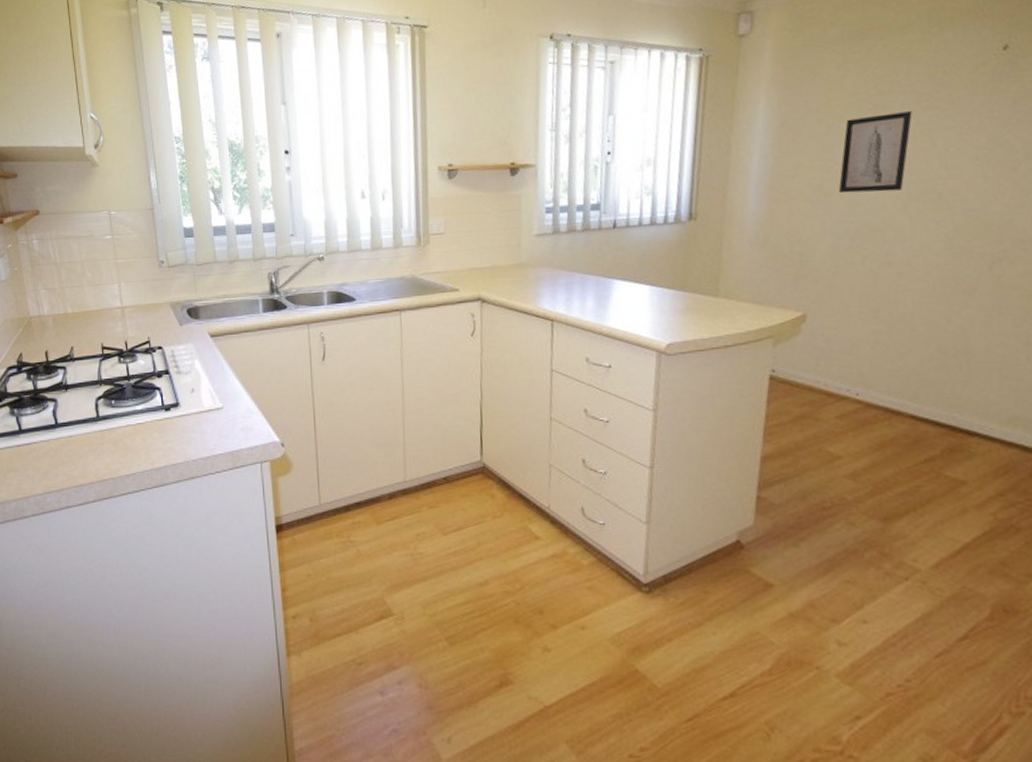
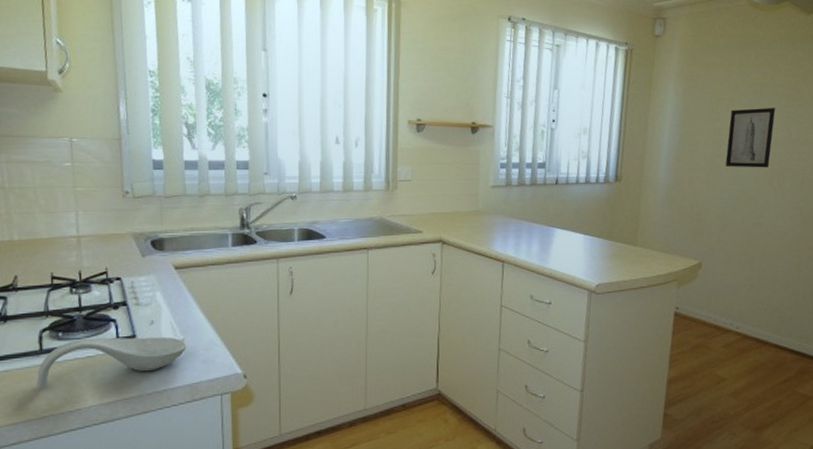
spoon rest: none [96,404,226,454] -> present [36,336,187,389]

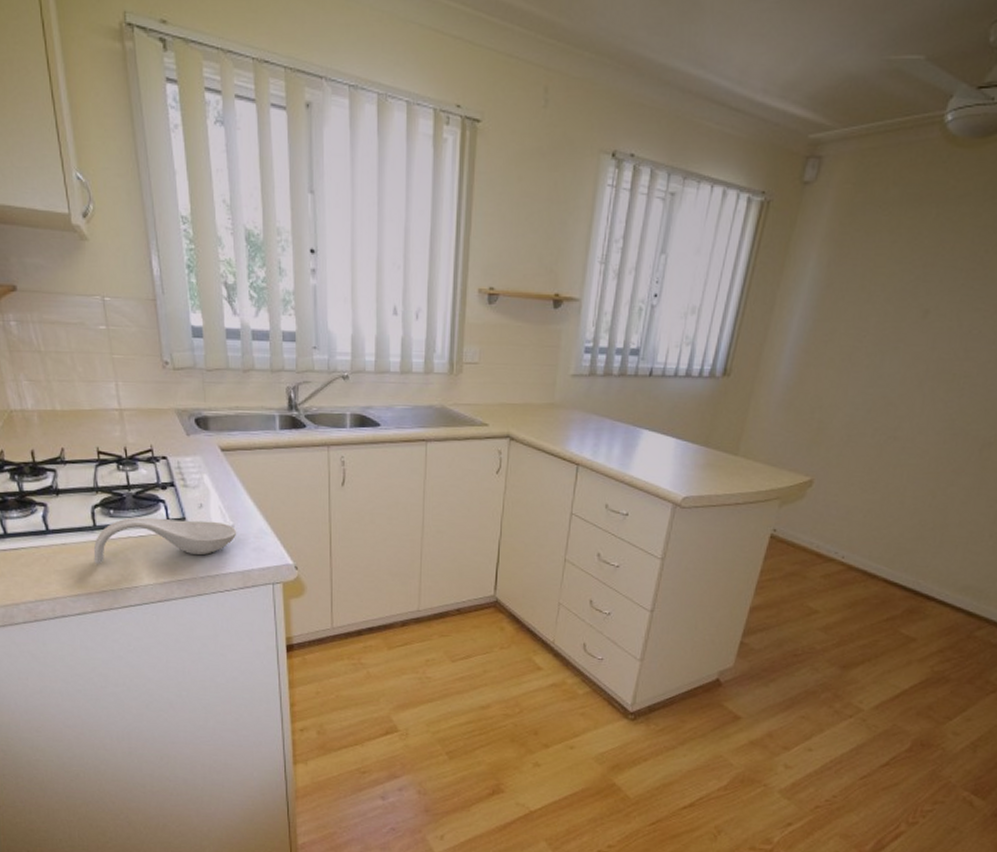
wall art: present [725,108,776,168] -> none [865,287,948,367]

